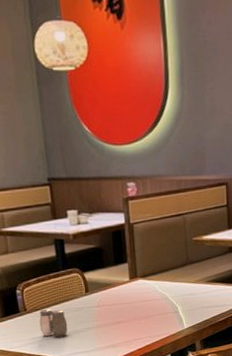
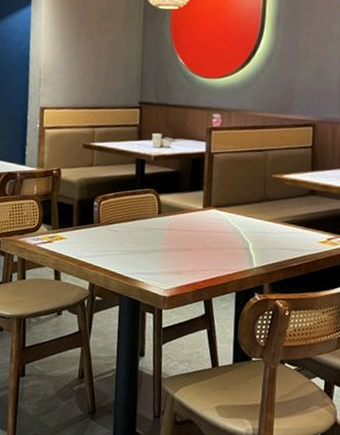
salt and pepper shaker: present [39,308,68,337] -> none [110,224,137,255]

